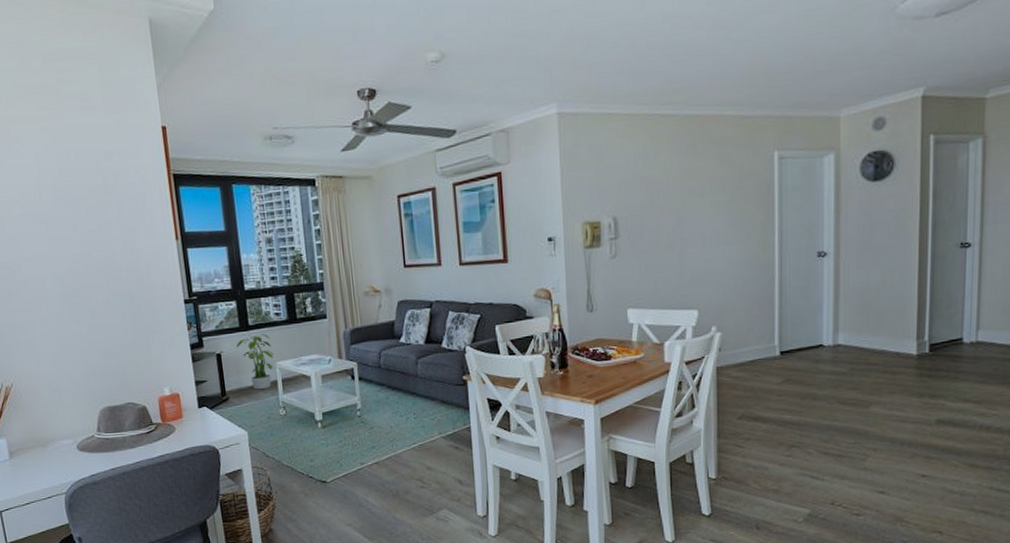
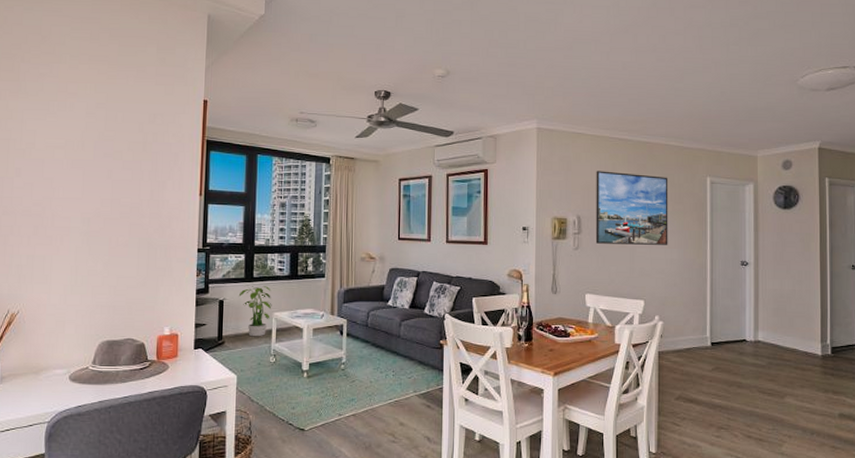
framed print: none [634,157,726,249] -> present [595,171,668,245]

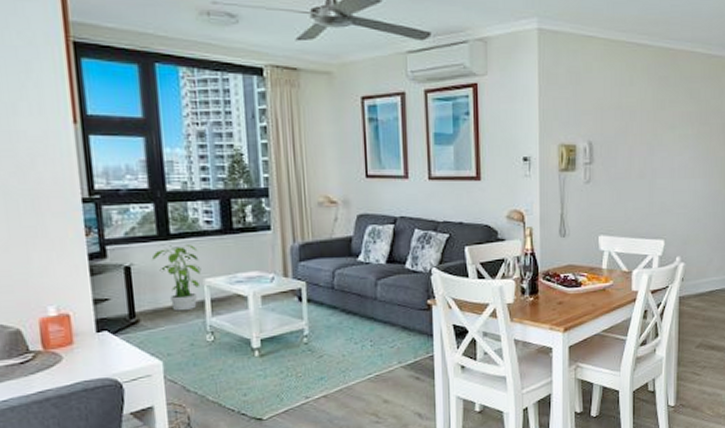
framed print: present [595,171,668,245] -> none [610,85,694,175]

